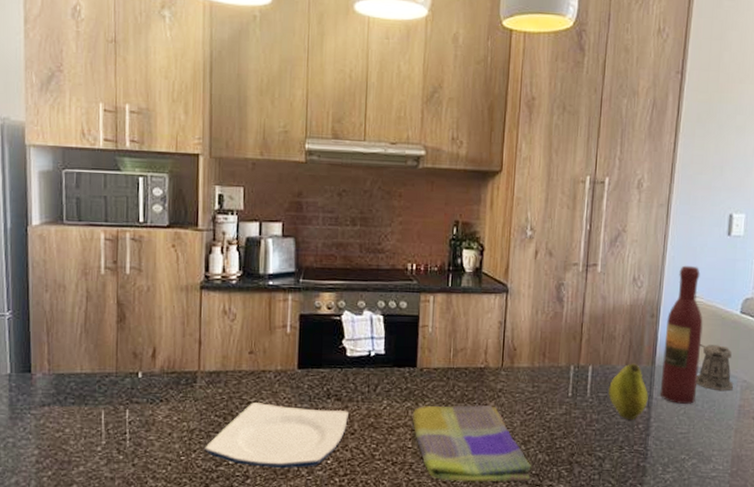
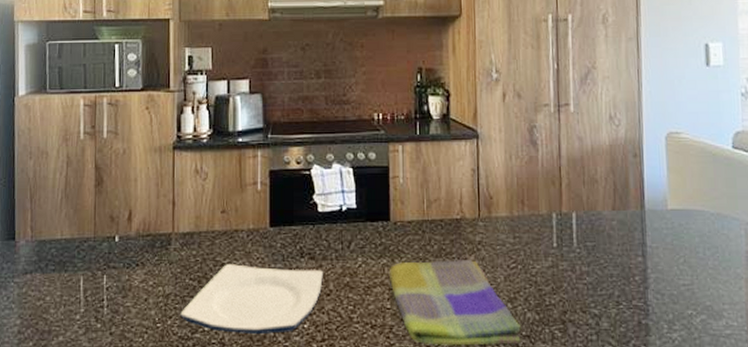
fruit: present [608,363,648,420] -> none [597,208,642,271]
wine bottle: present [659,265,703,404] -> none [652,100,695,251]
pepper shaker: present [696,344,733,392] -> none [692,184,736,236]

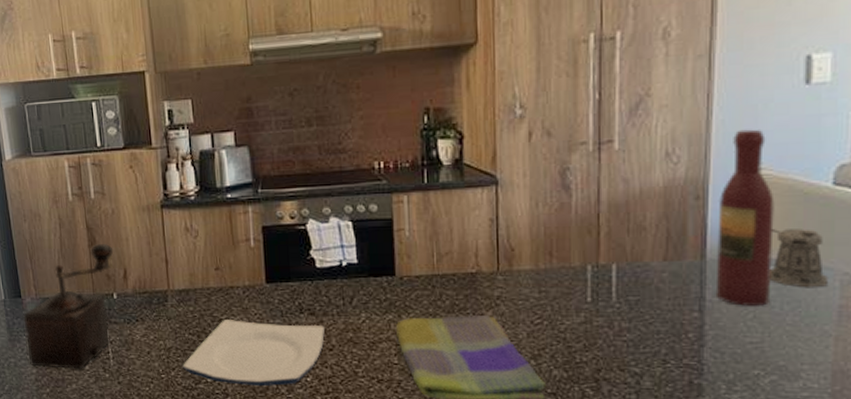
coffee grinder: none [13,184,121,319] -> present [24,244,114,369]
wine bottle: none [652,100,695,251] -> present [715,129,775,306]
pepper shaker: none [692,184,736,236] -> present [770,229,828,288]

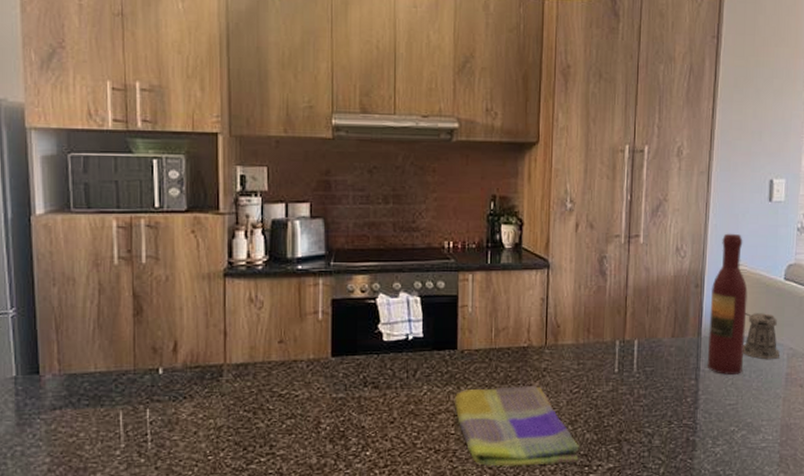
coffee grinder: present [24,244,114,369] -> none [41,314,164,456]
plate: present [183,320,326,387] -> none [234,395,388,464]

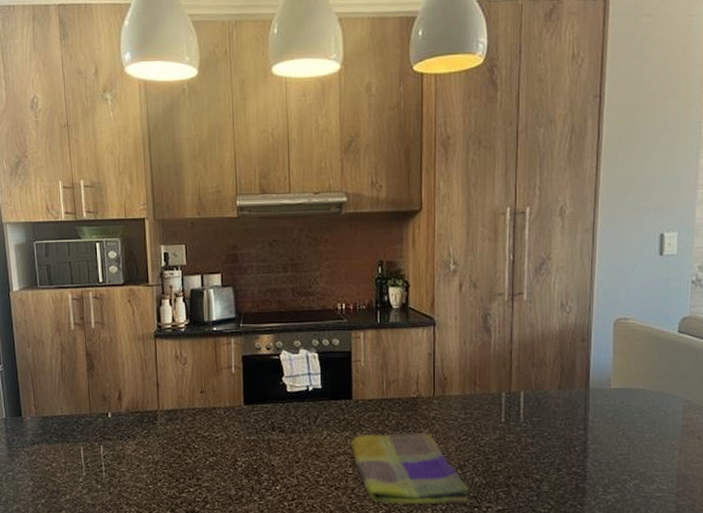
wine bottle: present [707,233,748,375] -> none [596,288,638,425]
pepper shaker: present [743,313,780,360] -> none [634,366,674,412]

